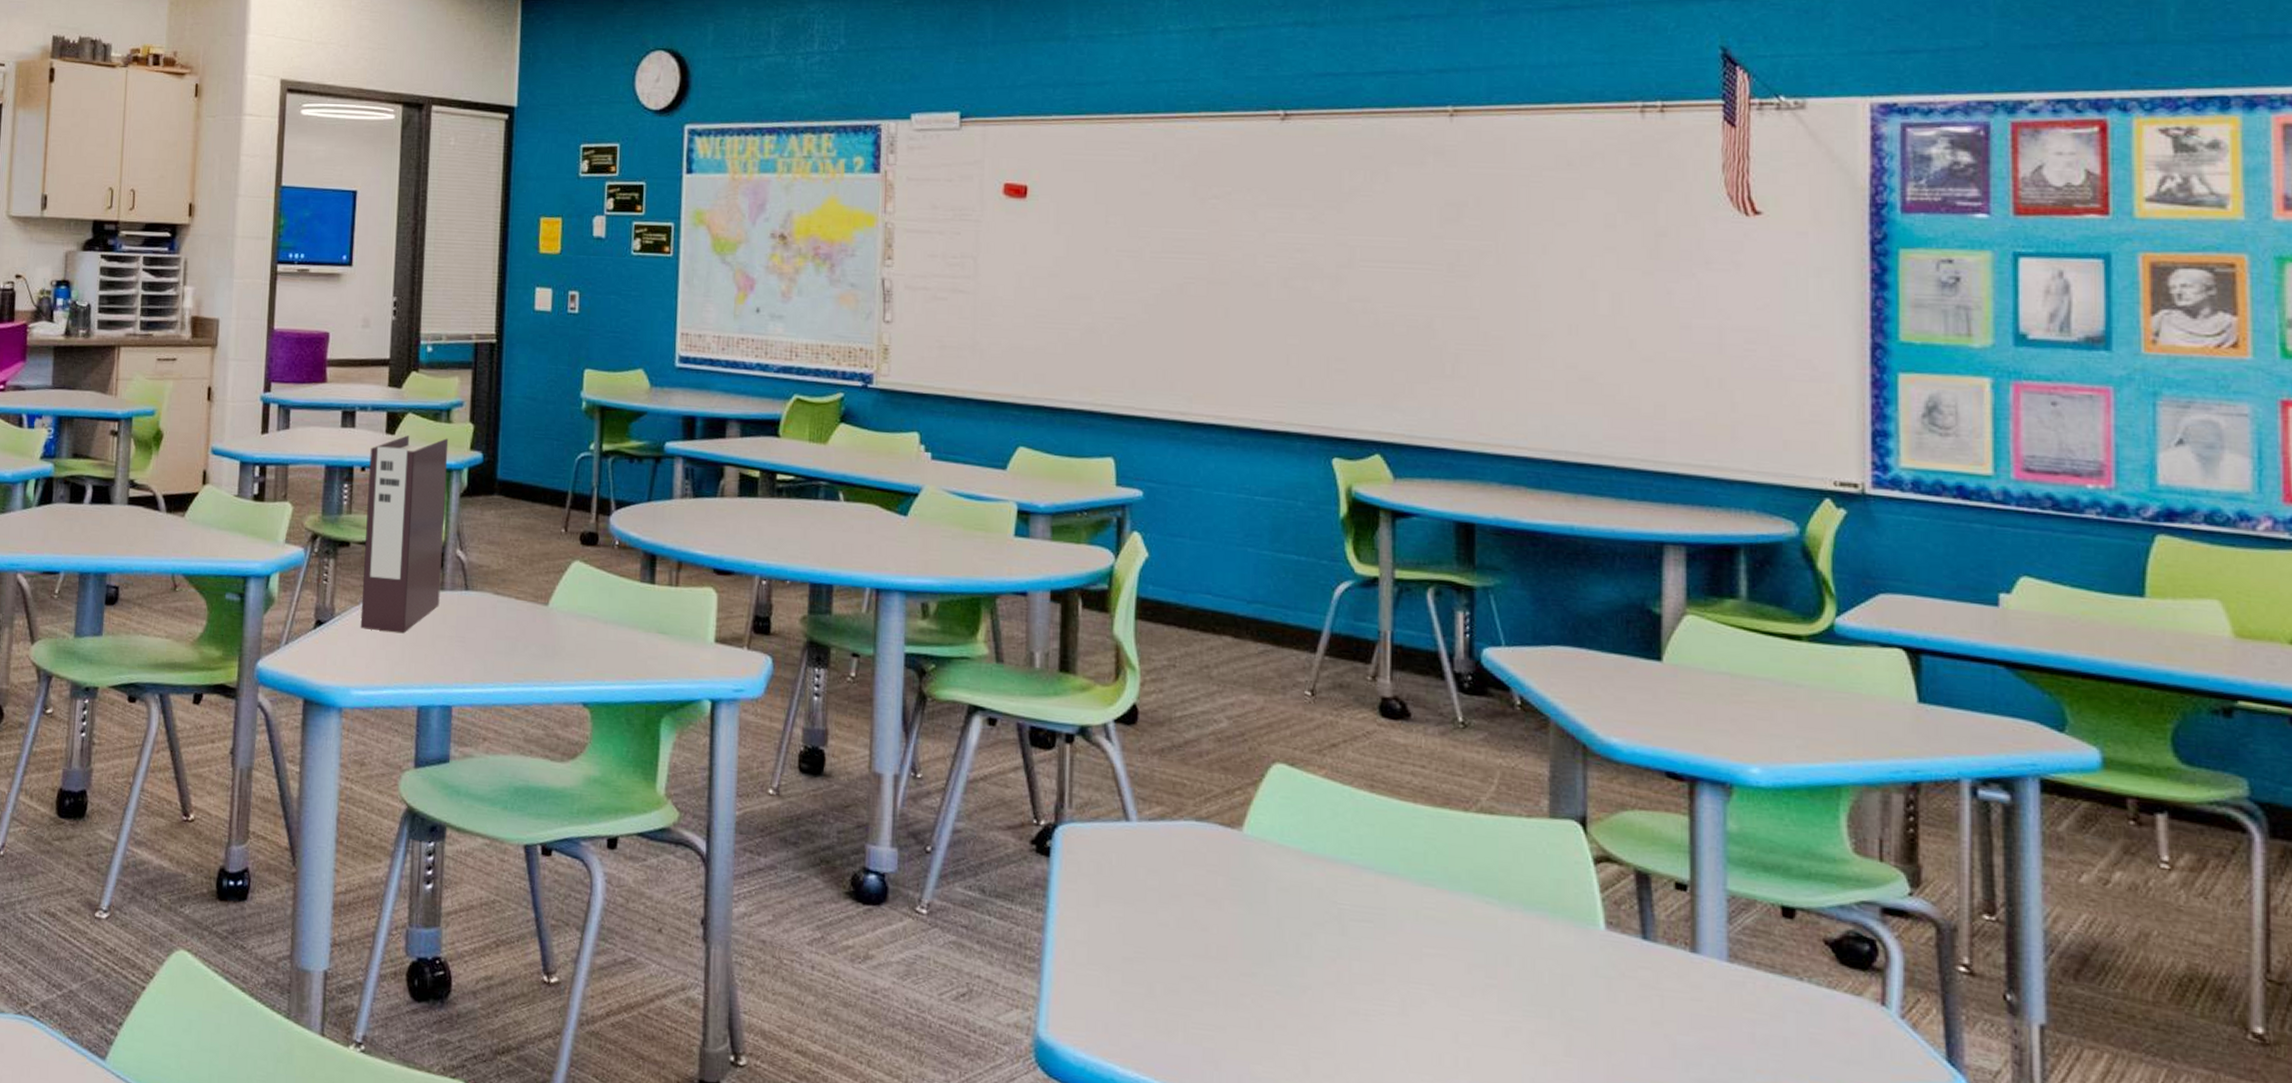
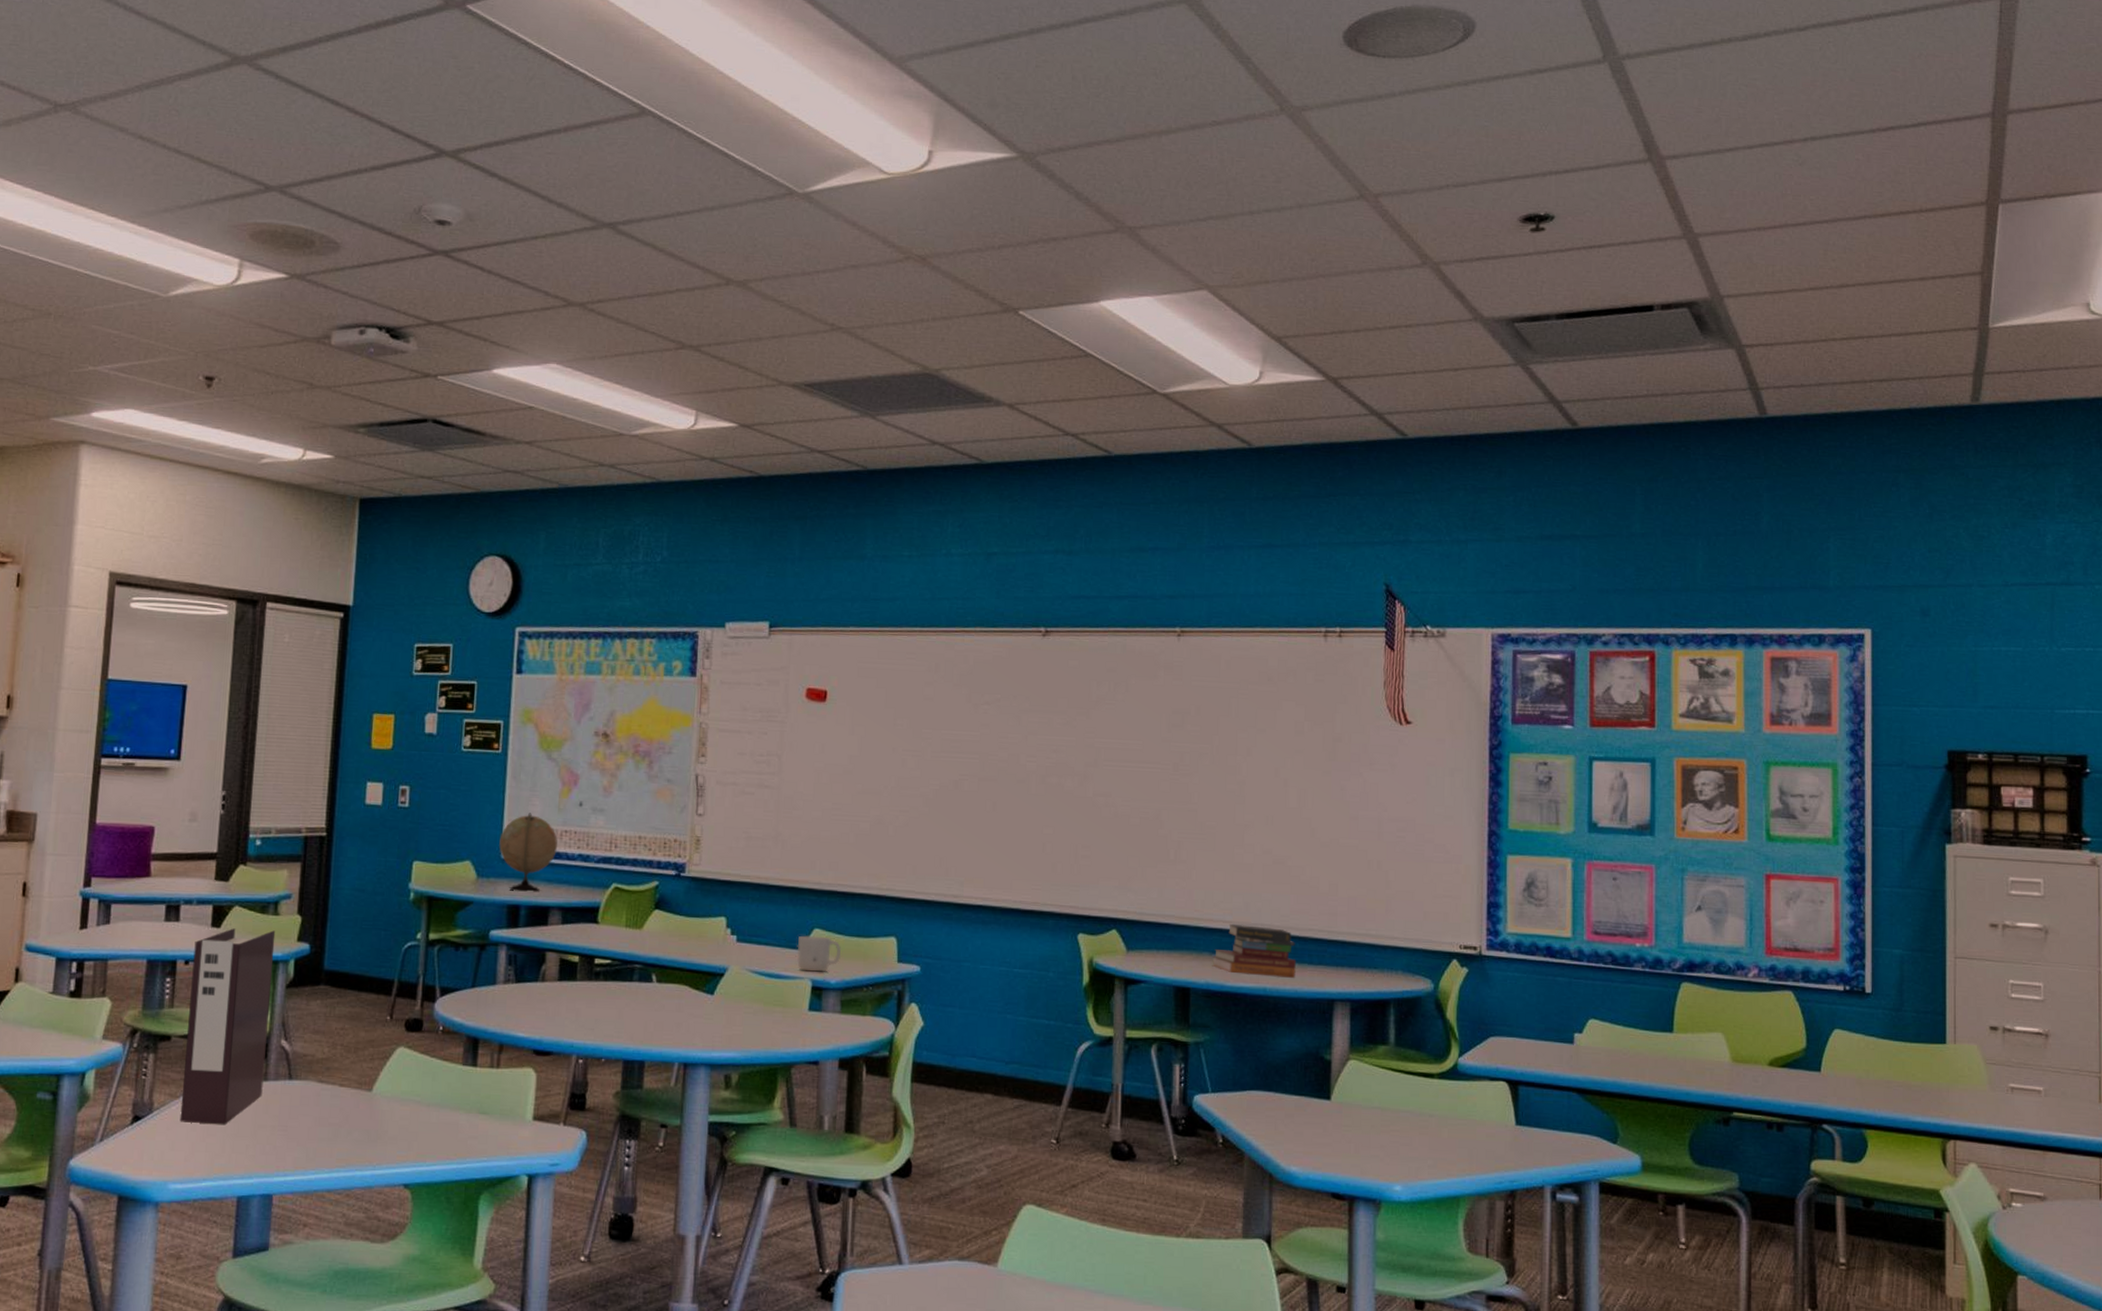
globe: none [673,319,734,403] -> present [499,813,557,892]
mug: none [999,454,1051,494] -> present [797,935,842,972]
books: none [1502,450,1612,517] -> present [1212,923,1296,979]

